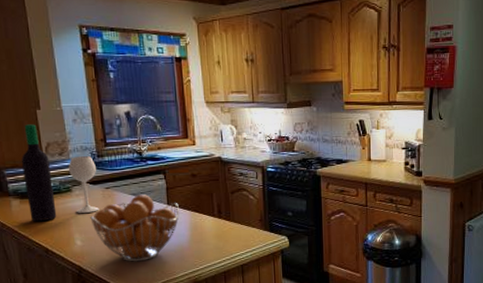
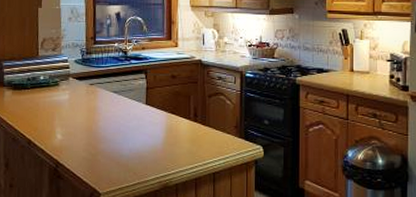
wine bottle: present [22,124,99,222] -> none [18,21,84,113]
fruit basket: present [90,194,179,262] -> none [72,93,156,161]

